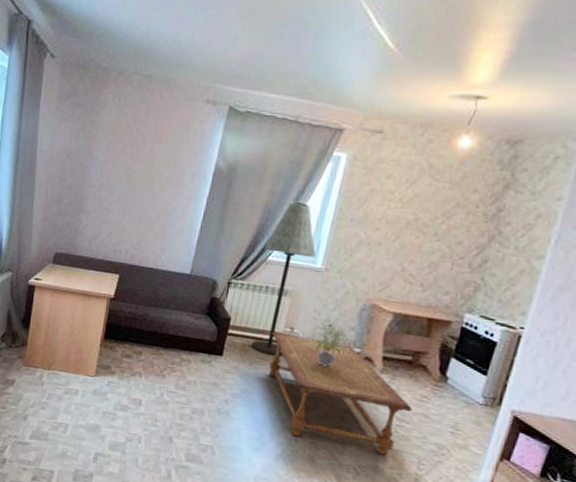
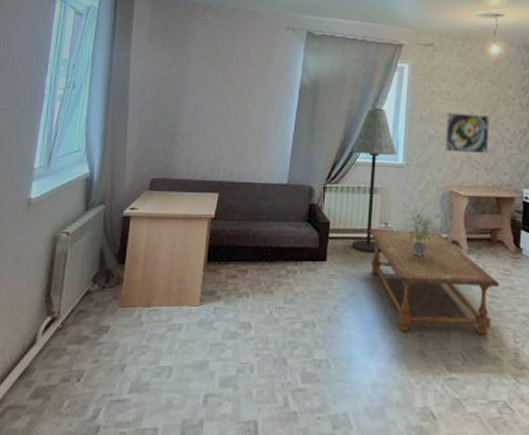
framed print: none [374,216,439,268] -> present [444,113,490,154]

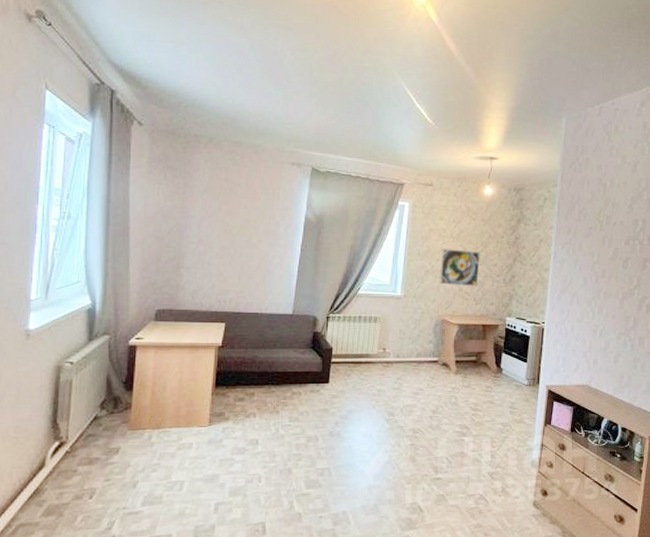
floor lamp: present [352,107,397,254] -> none [353,242,396,376]
coffee table: present [368,229,499,335] -> none [368,354,481,442]
potted plant: present [403,207,439,256] -> none [399,334,432,377]

